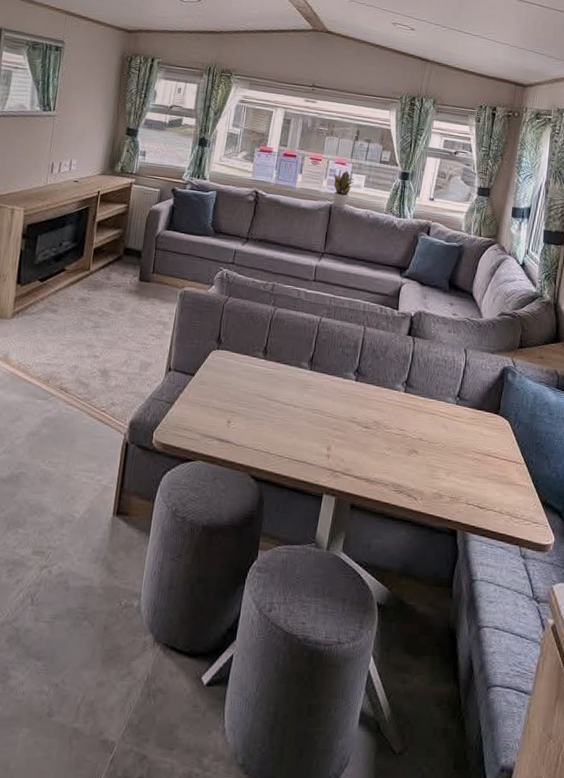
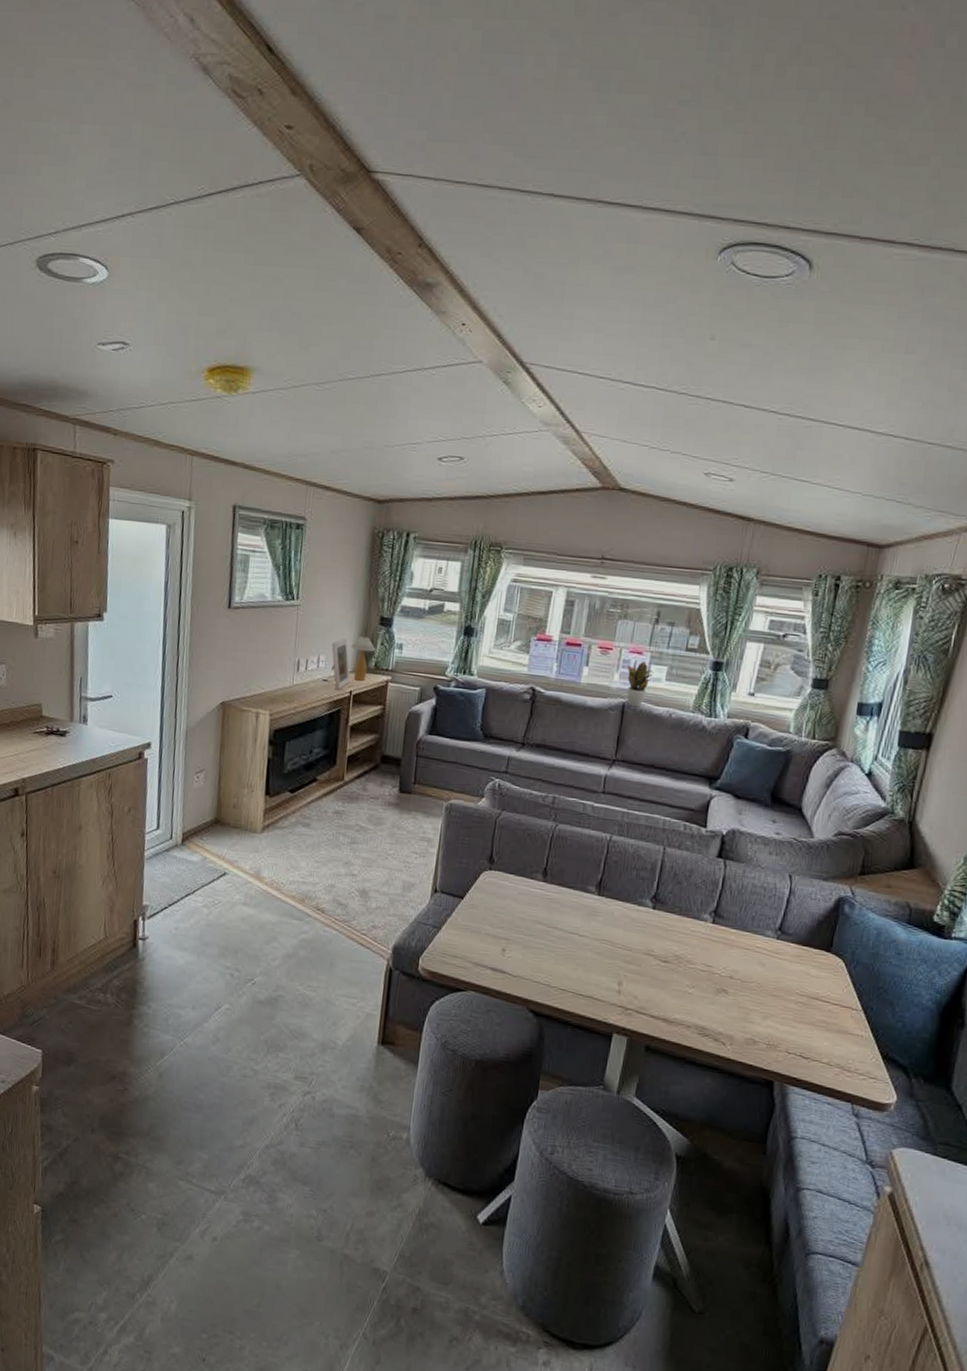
picture frame: none [82,145,99,190] -> present [331,639,351,690]
table lamp: none [99,142,122,183] -> present [350,634,376,681]

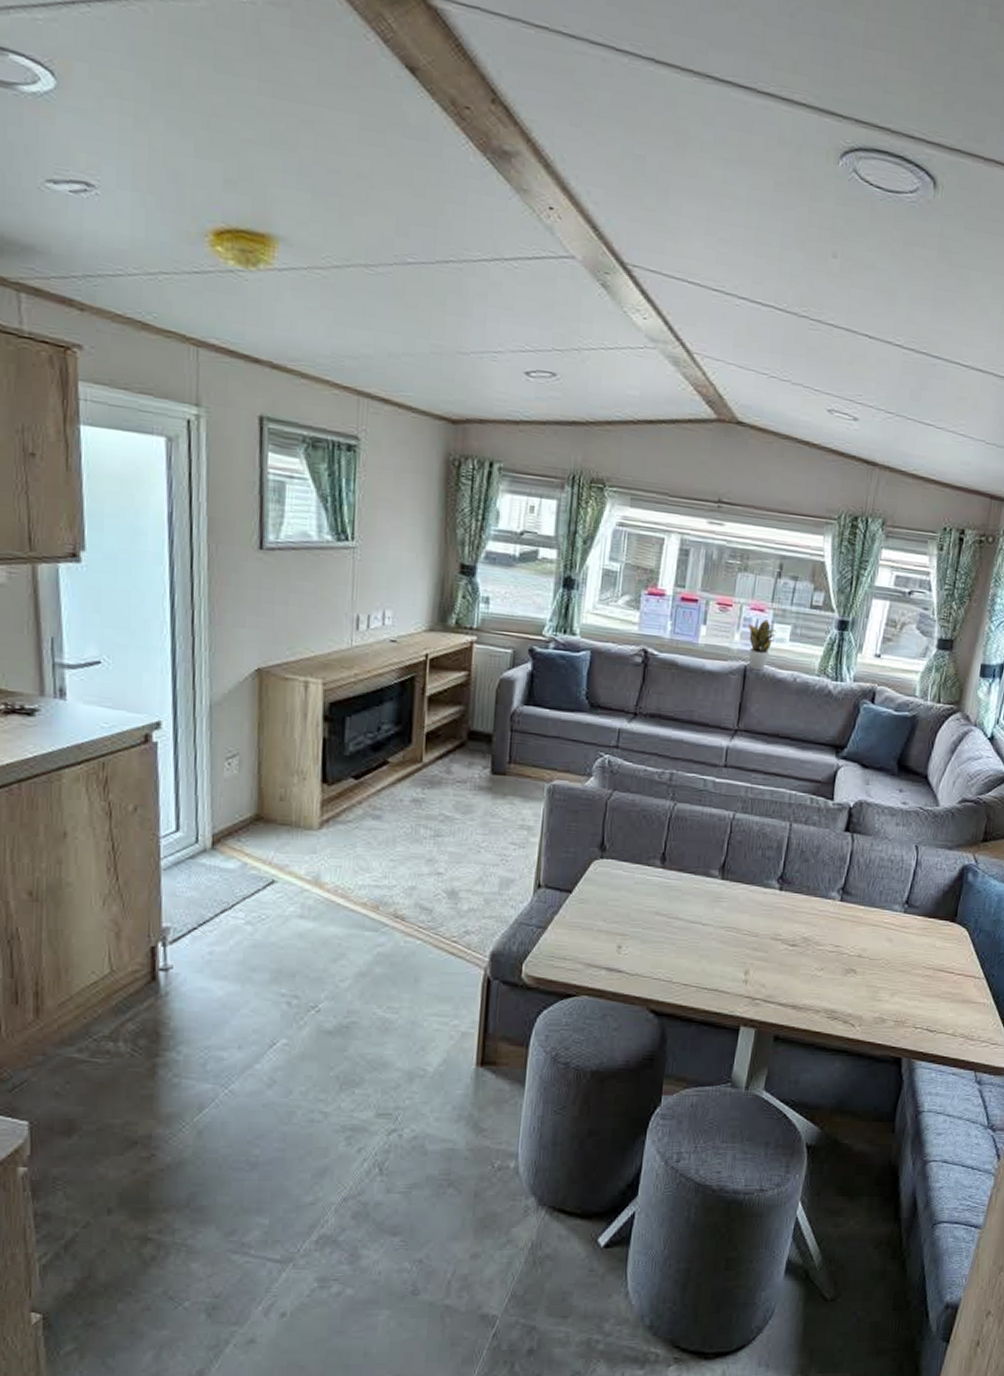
picture frame: present [331,639,351,690] -> none [399,590,426,653]
table lamp: present [350,634,376,681] -> none [423,585,456,642]

